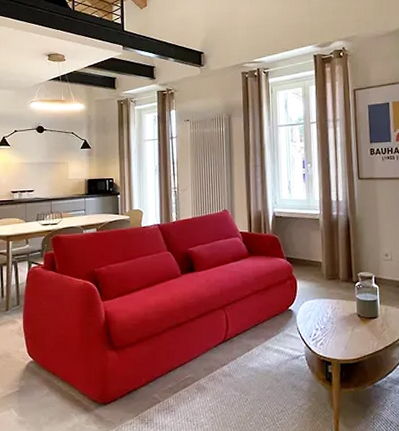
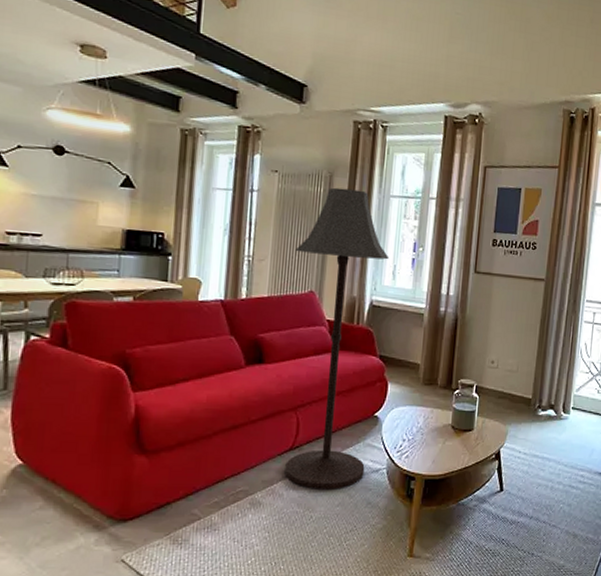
floor lamp: none [209,125,287,375] -> present [284,187,389,490]

